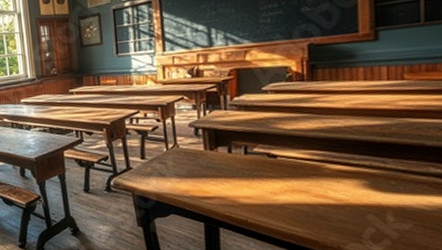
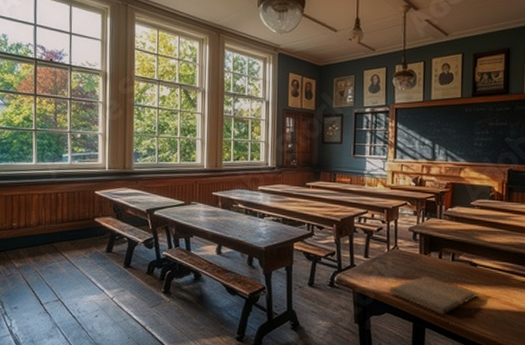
book: none [171,172,282,213] -> present [387,275,478,315]

